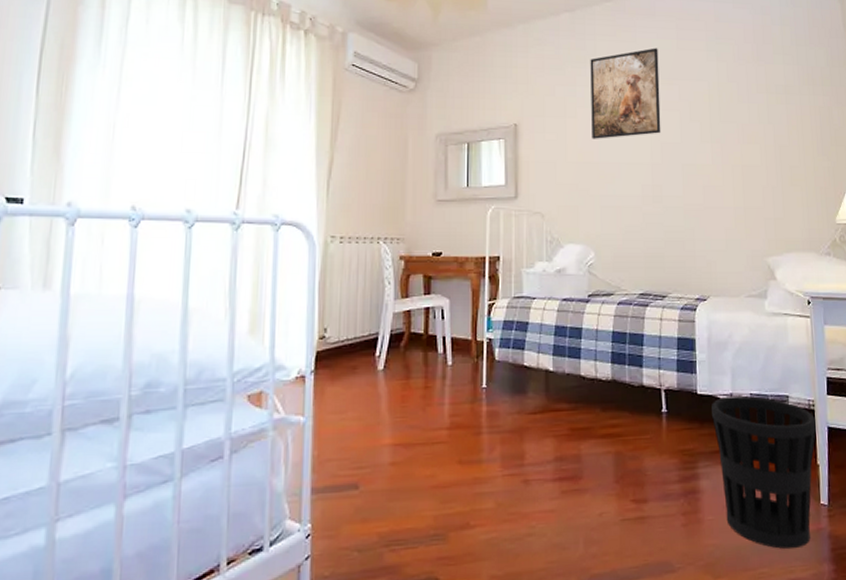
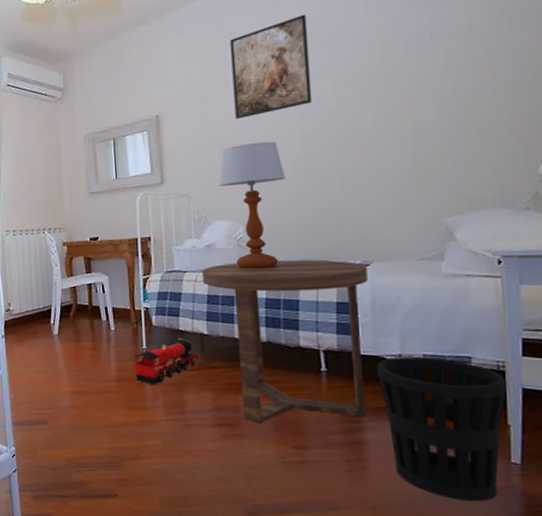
toy train: none [472,374,543,432] -> present [134,337,200,384]
side table: none [552,291,705,475] -> present [202,259,368,424]
table lamp: none [573,165,636,298] -> present [219,141,286,269]

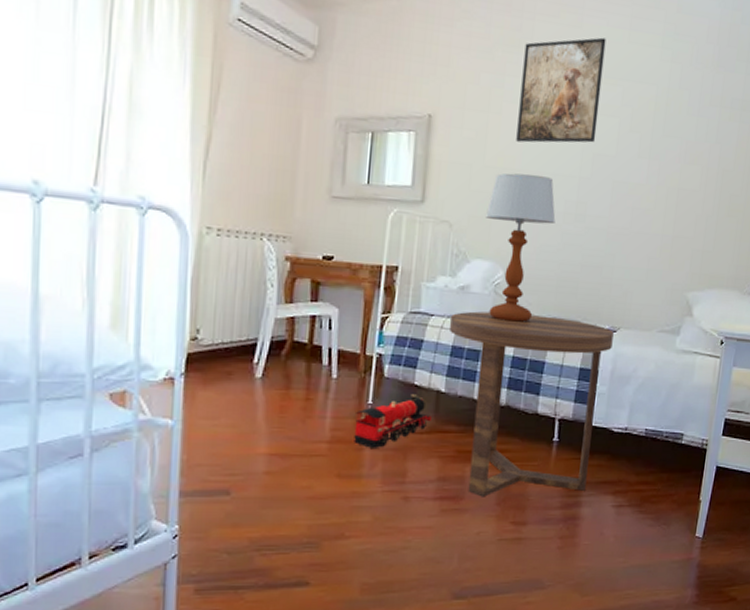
wastebasket: present [377,357,508,502] -> none [602,431,707,575]

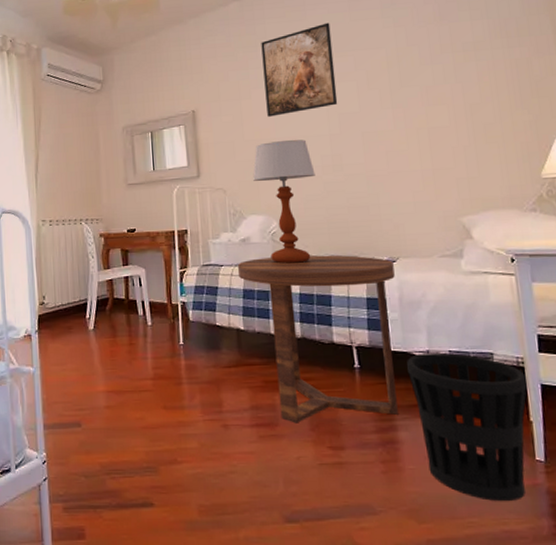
toy train: present [354,393,432,448] -> none [171,332,236,382]
wastebasket: none [602,431,707,575] -> present [407,353,529,502]

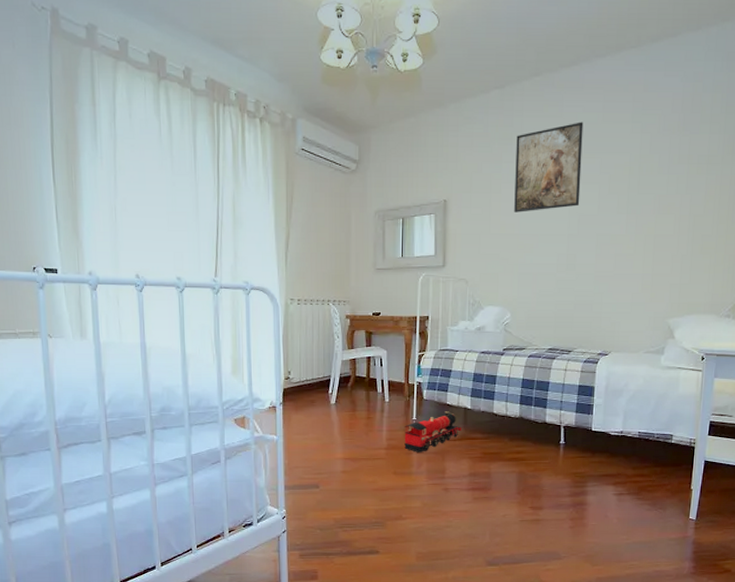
toy train: none [171,332,236,382] -> present [404,410,462,452]
side table: present [238,255,398,423] -> none [471,346,606,488]
table lamp: present [253,139,316,264] -> none [494,236,550,352]
wastebasket: present [407,353,529,502] -> none [603,434,695,550]

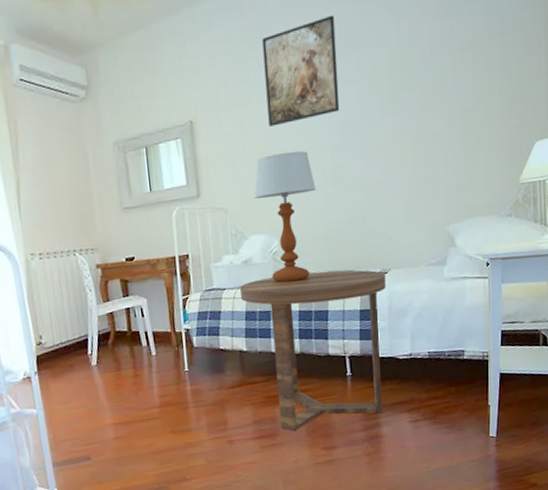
toy train: present [404,410,462,452] -> none [177,355,240,406]
side table: none [471,346,606,488] -> present [240,270,386,432]
table lamp: none [494,236,550,352] -> present [254,151,316,283]

